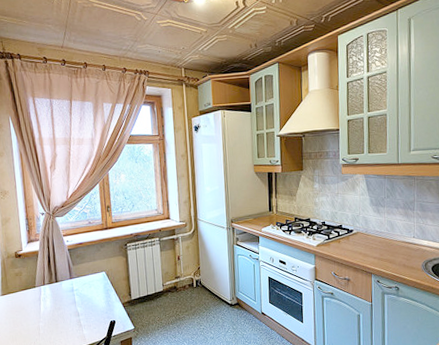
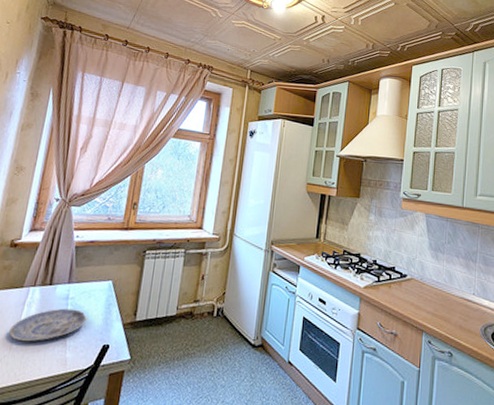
plate: none [34,298,92,327] -> present [9,308,87,342]

